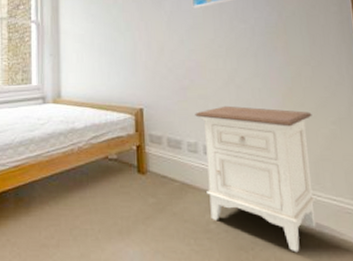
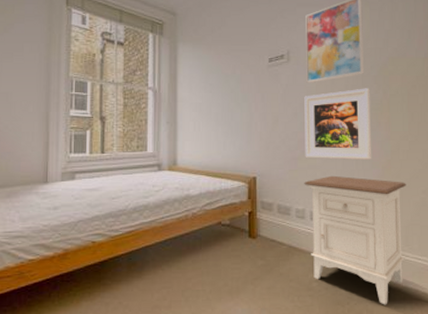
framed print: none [190,10,269,89] -> present [304,88,371,161]

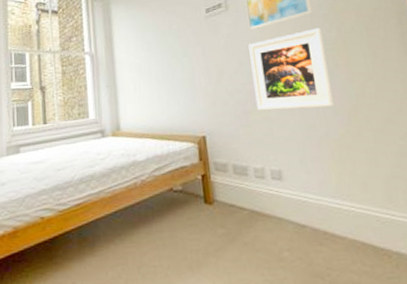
nightstand: present [304,175,406,305] -> none [259,127,393,276]

